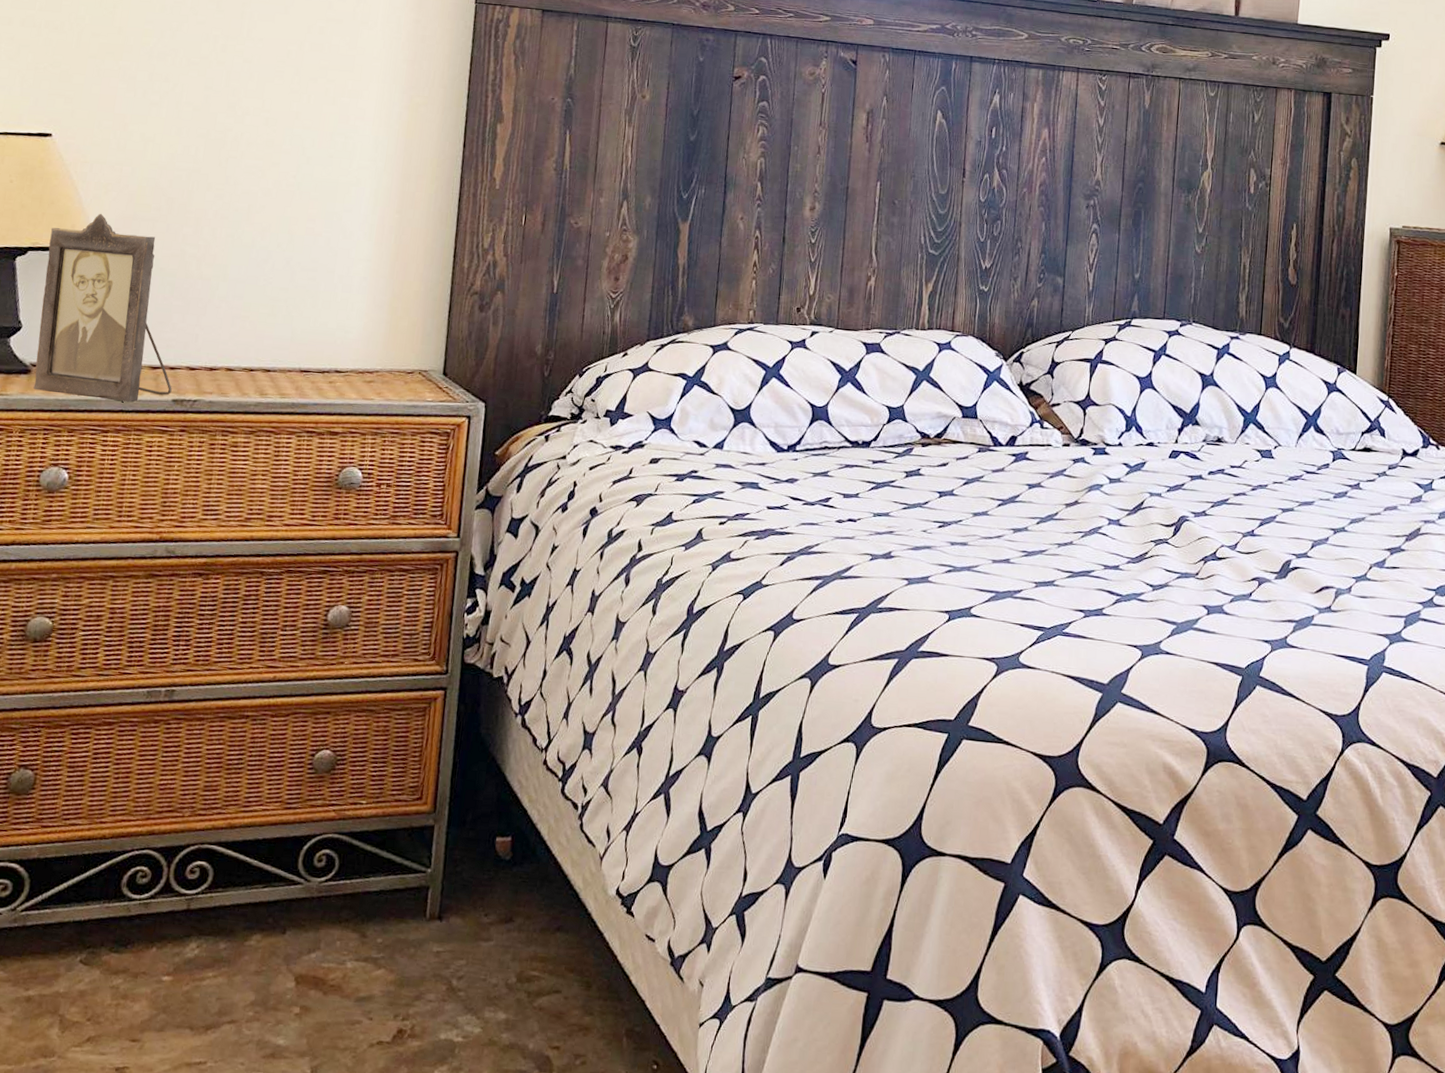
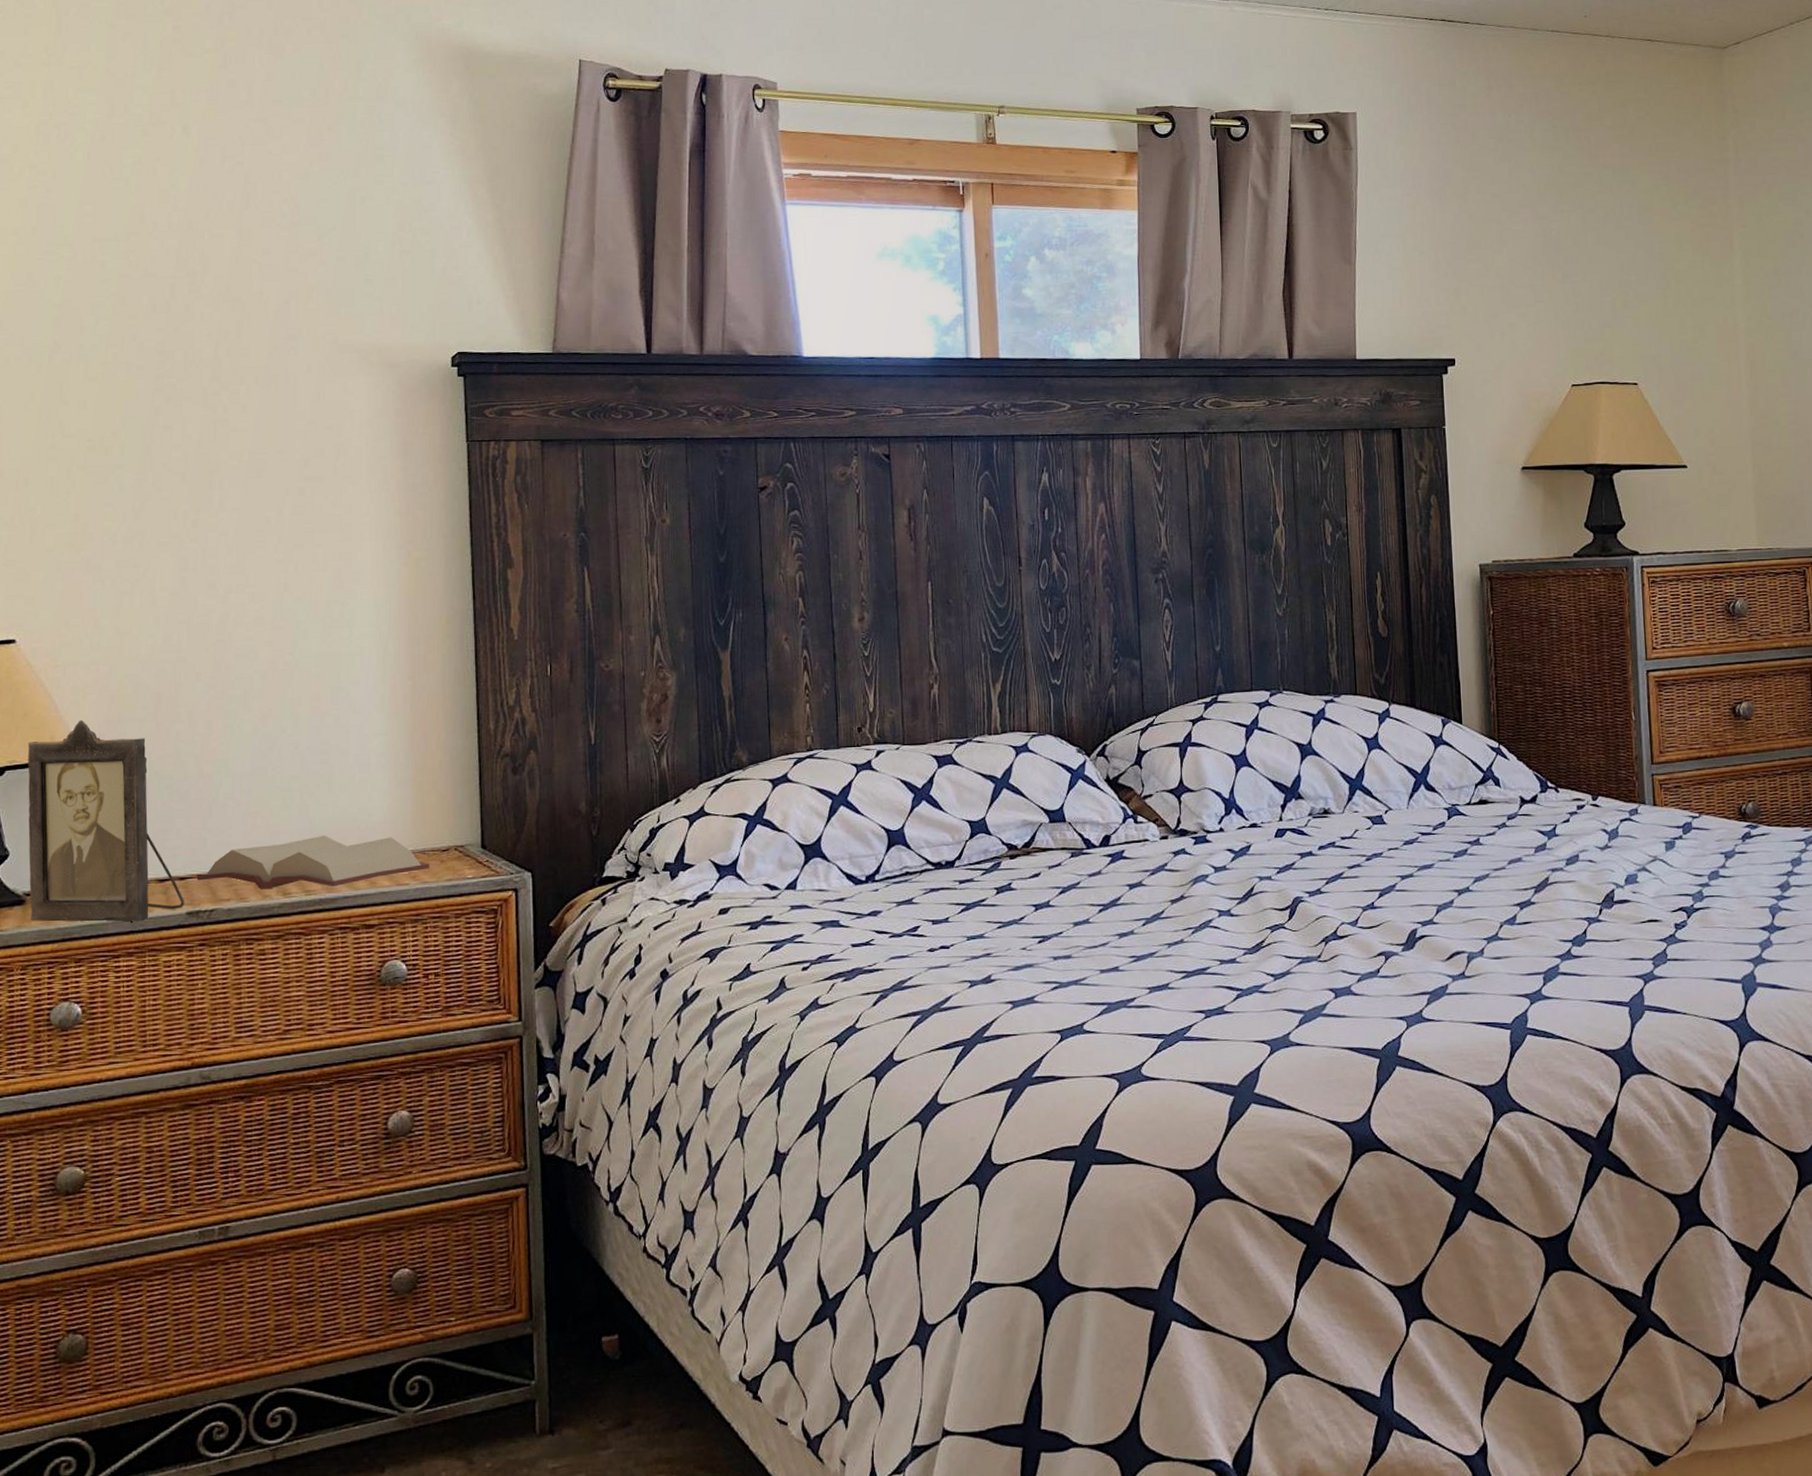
hardback book: none [185,345,394,394] -> present [197,836,429,890]

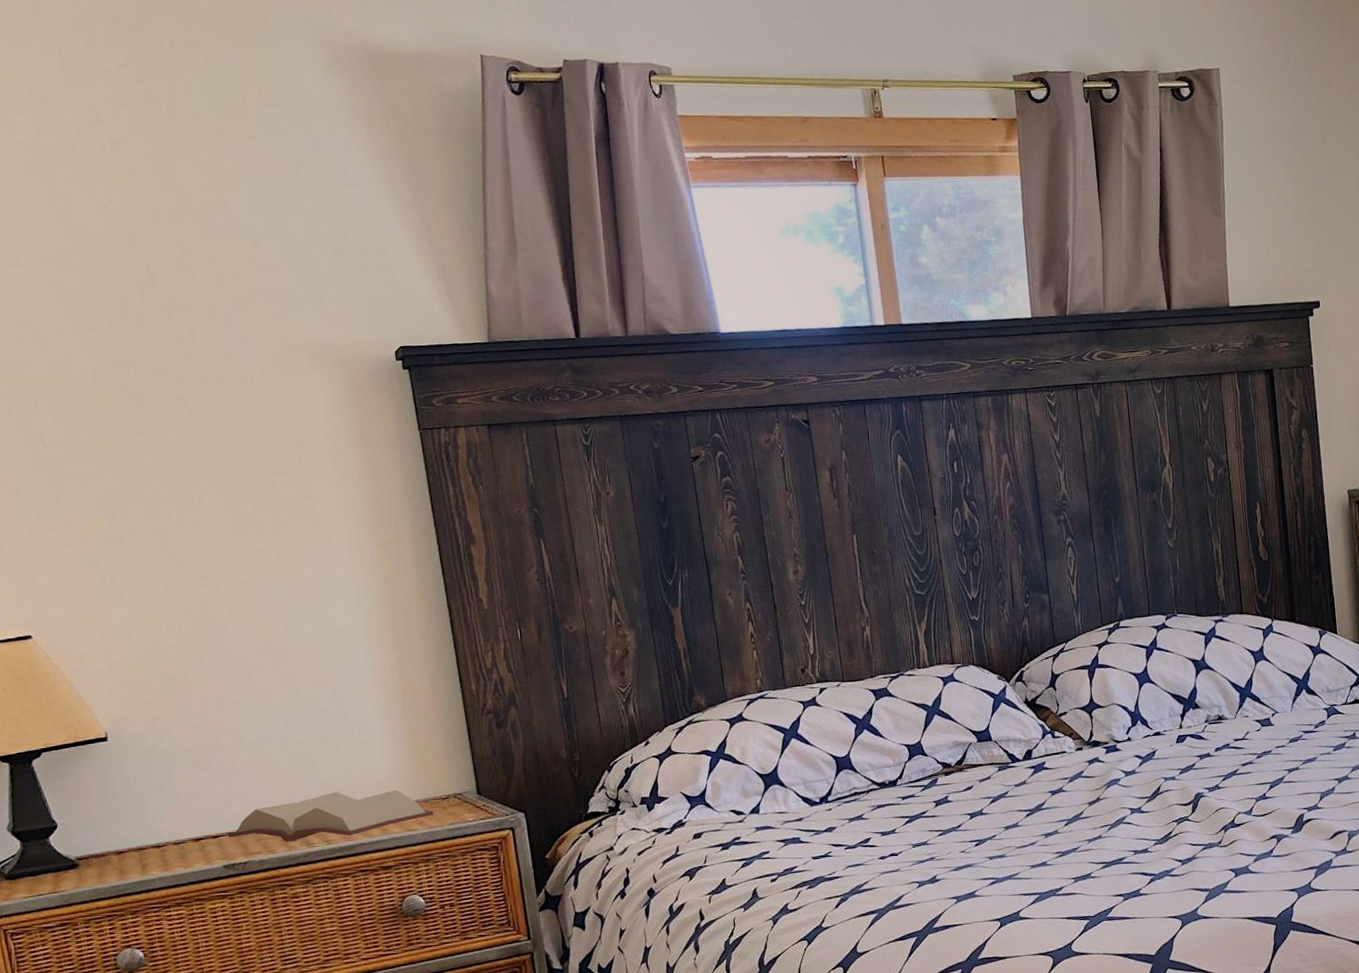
photo frame: present [27,719,185,922] -> none [57,703,221,882]

